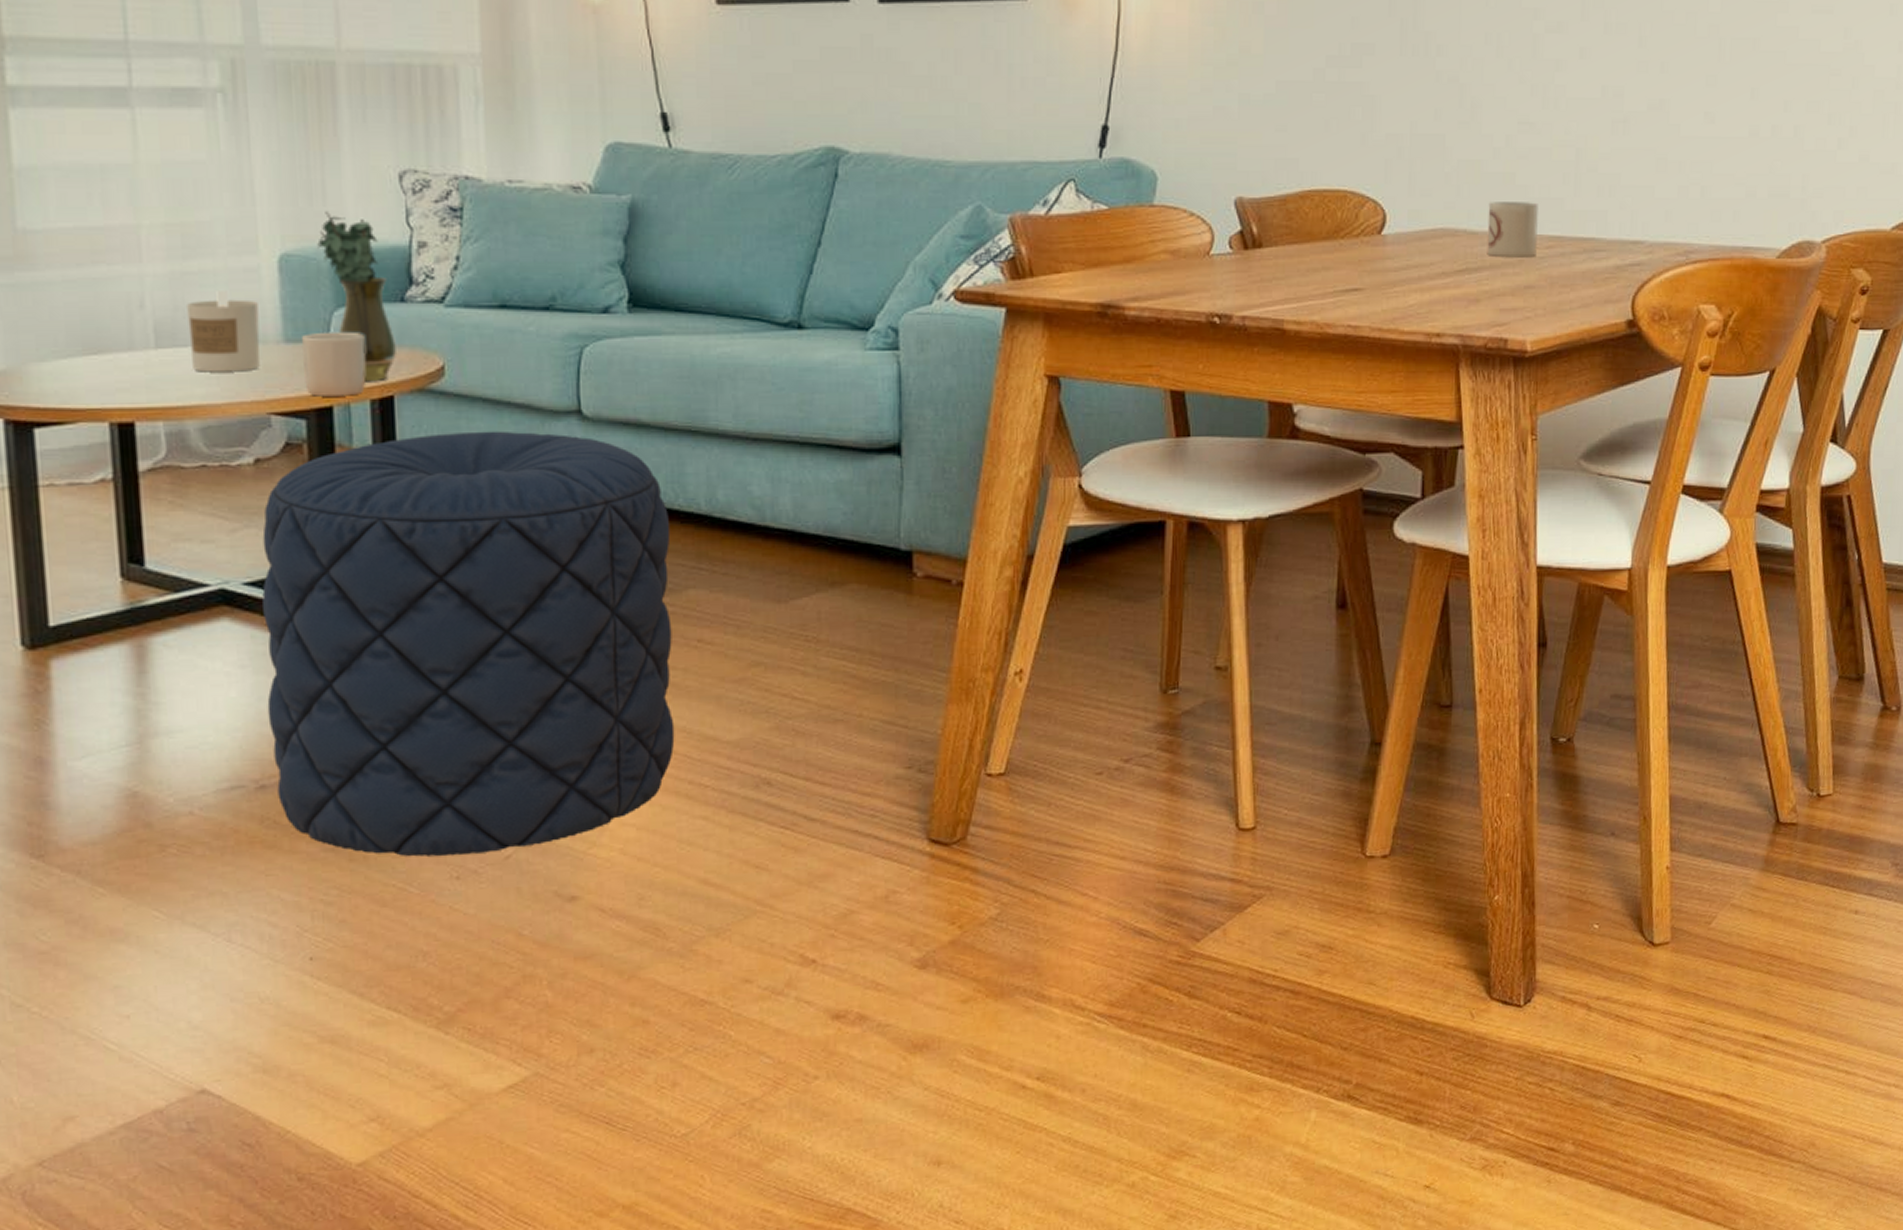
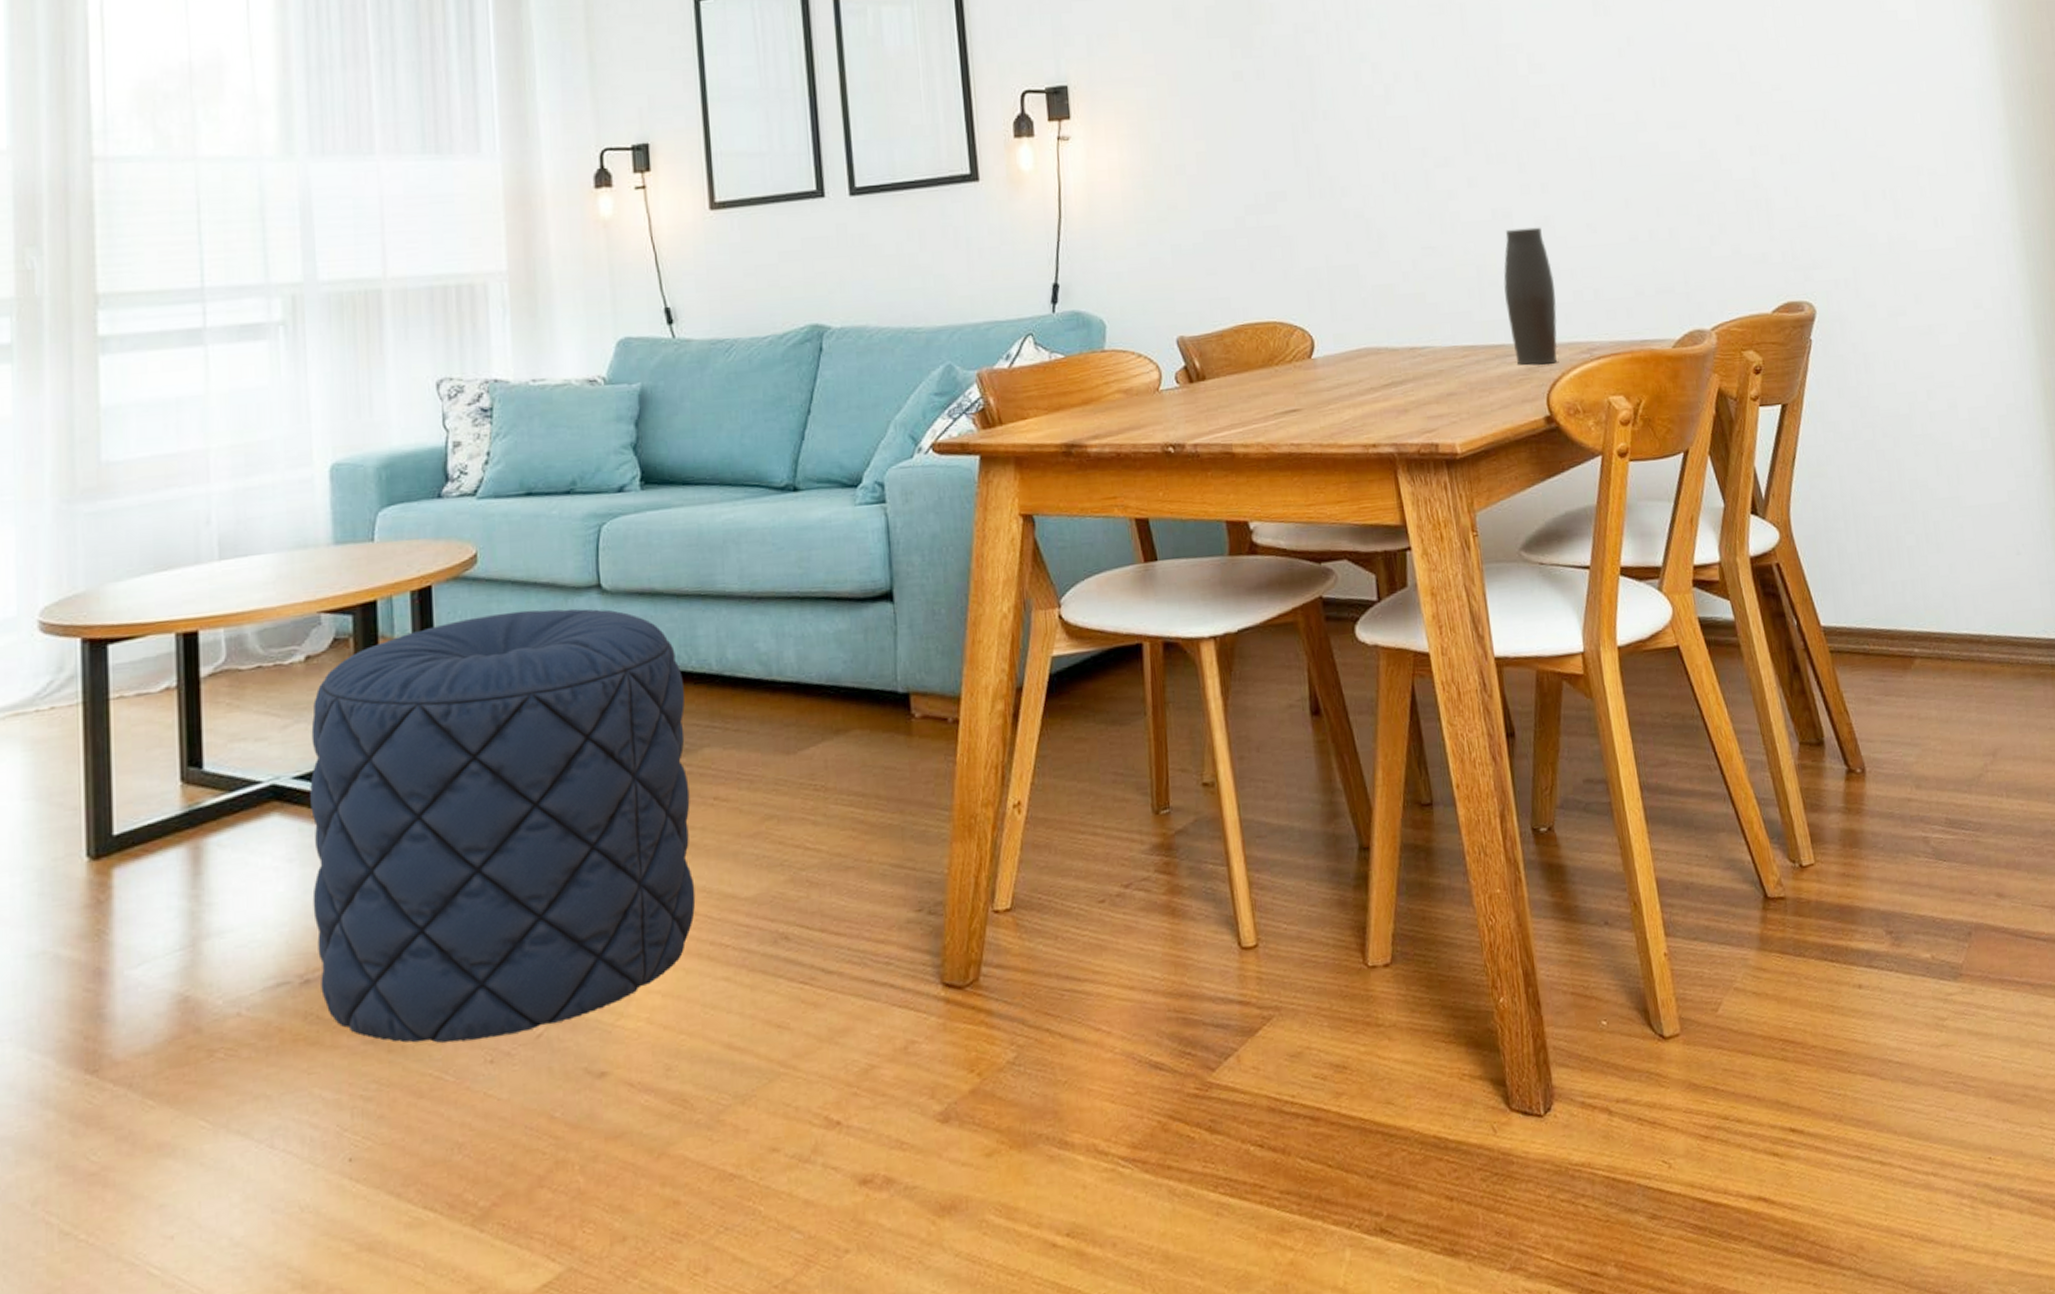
candle: present [187,291,260,372] -> none [248,502,313,579]
mug: present [301,331,366,397] -> none [348,529,407,593]
vase: present [317,210,396,381] -> none [364,421,434,574]
cup: present [1487,202,1538,258] -> none [1404,317,1454,370]
vase: none [1602,110,1660,265] -> present [1503,227,1557,366]

